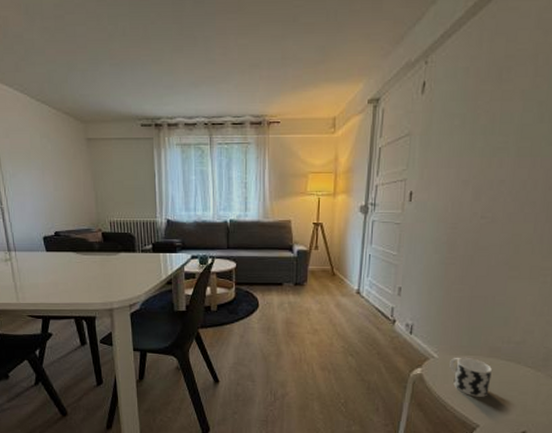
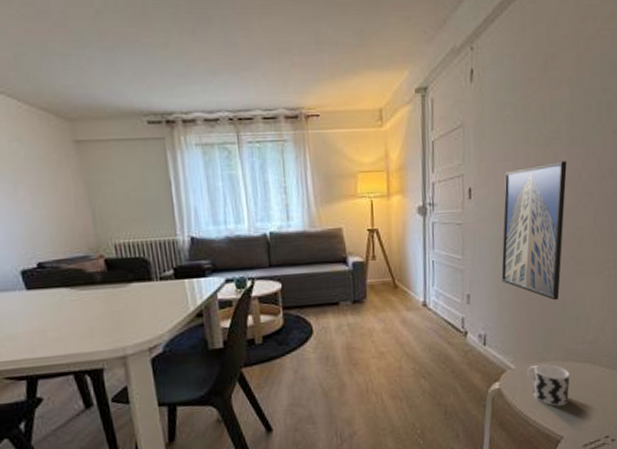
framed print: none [433,170,512,301] -> present [501,160,567,301]

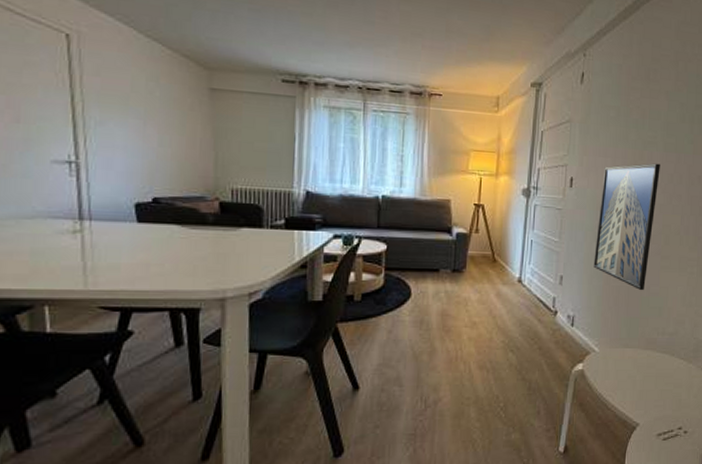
cup: present [527,363,571,406] -> none [610,350,650,393]

